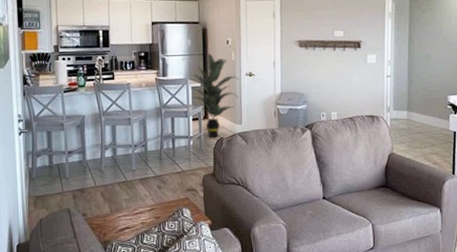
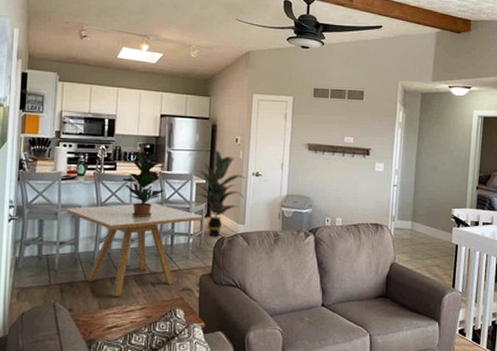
dining table: none [71,109,201,200] -> present [66,203,203,296]
potted plant: none [121,59,161,125] -> present [122,151,164,218]

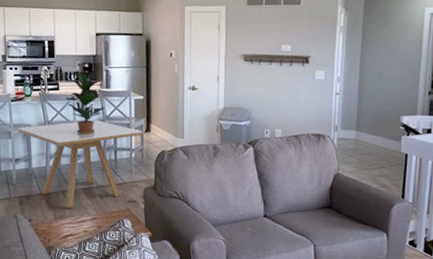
indoor plant: present [194,150,246,237] -> none [133,66,182,151]

